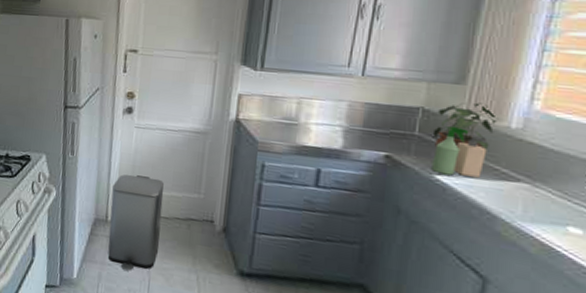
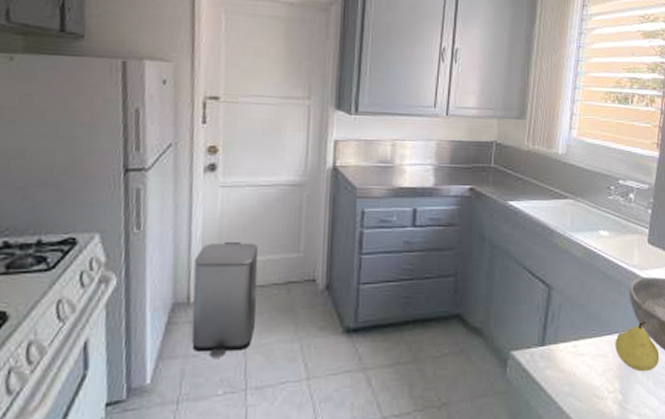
spray bottle: present [431,126,469,176] -> none [506,156,531,200]
potted plant: present [432,102,499,151] -> none [504,134,550,177]
soap dispenser: present [454,134,488,178] -> none [522,162,544,199]

